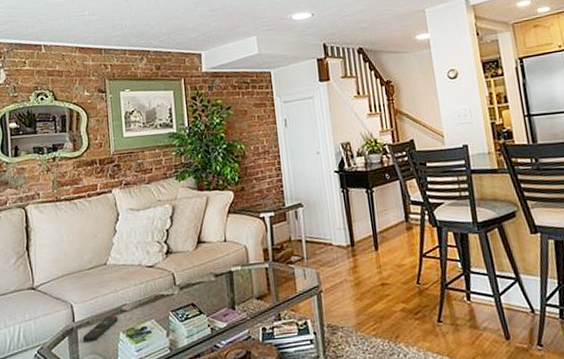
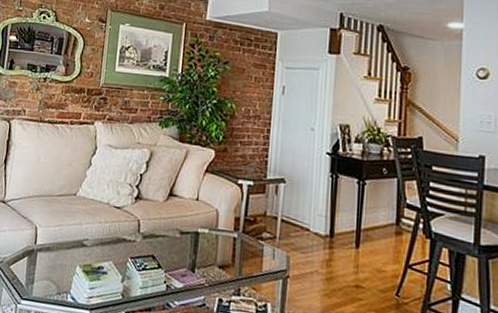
remote control: present [82,315,118,342] -> none [40,246,78,268]

